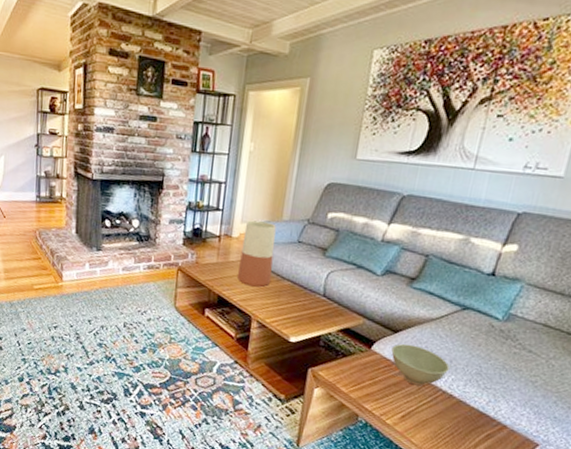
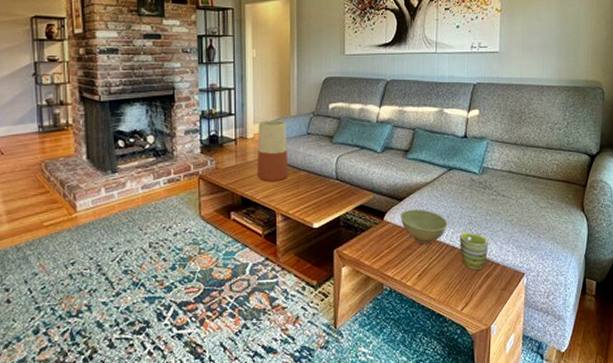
mug: none [458,382,499,427] -> present [460,231,489,270]

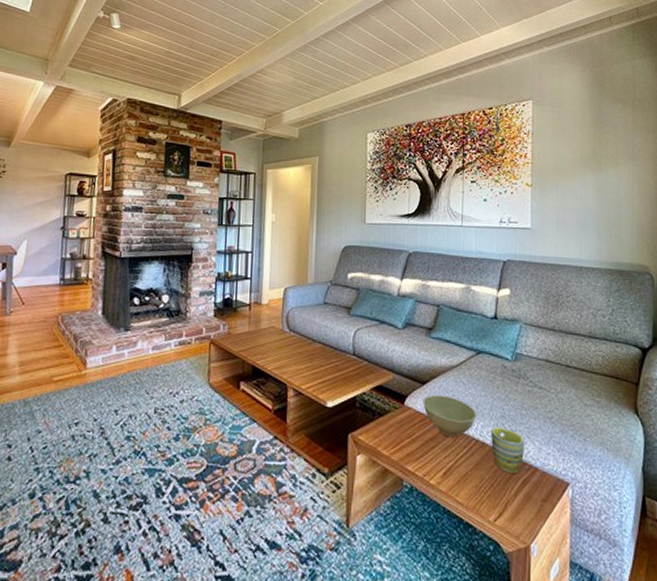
vase: present [258,120,289,182] -> none [270,286,303,353]

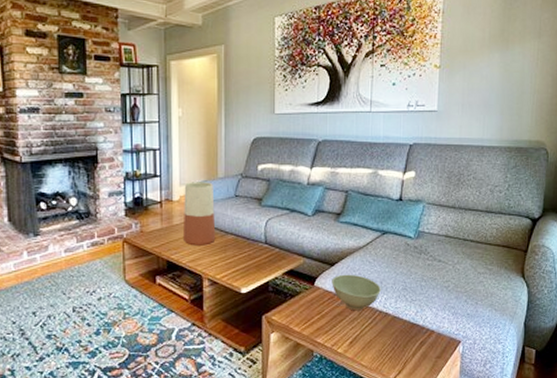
vase: none [270,286,303,353] -> present [184,182,216,246]
mug: present [491,426,525,473] -> none [393,298,424,337]

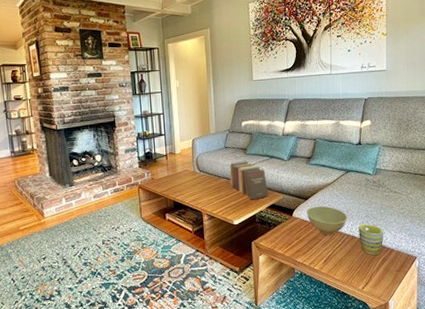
vase: present [184,182,216,246] -> none [184,137,211,189]
books: none [239,213,287,264] -> present [229,160,269,200]
mug: none [393,298,424,337] -> present [358,223,384,255]

